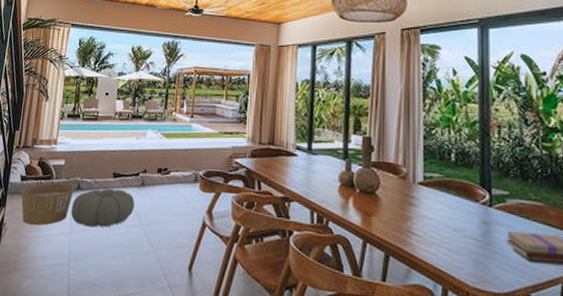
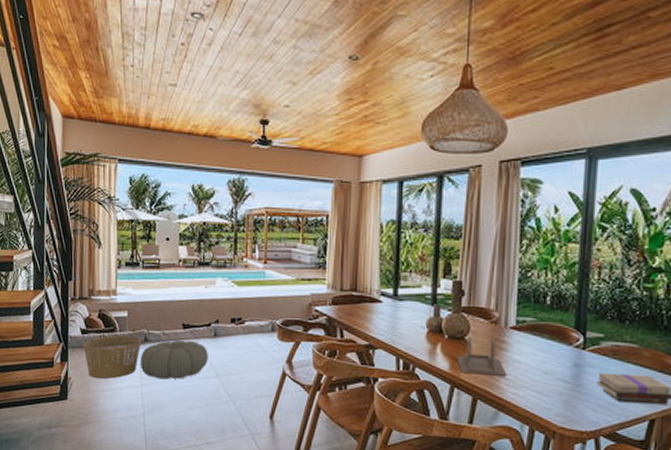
napkin holder: none [368,191,418,232] -> present [456,337,507,376]

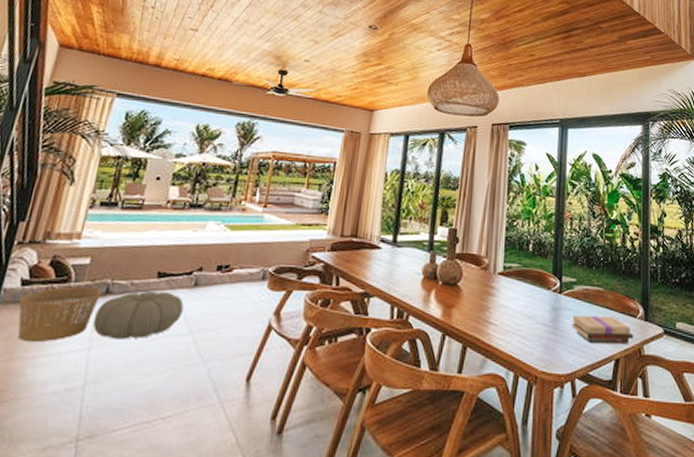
napkin holder: present [456,337,507,376] -> none [449,283,495,322]

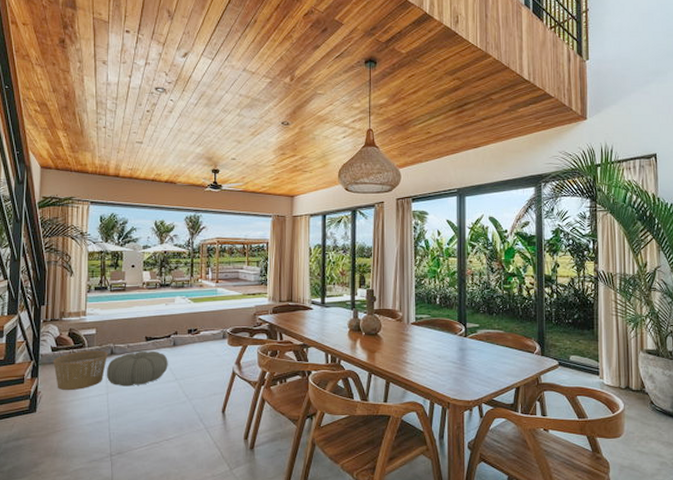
books: present [572,315,634,345] -> none [477,353,532,376]

